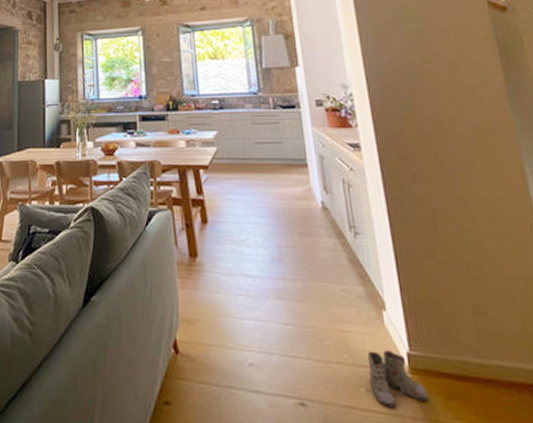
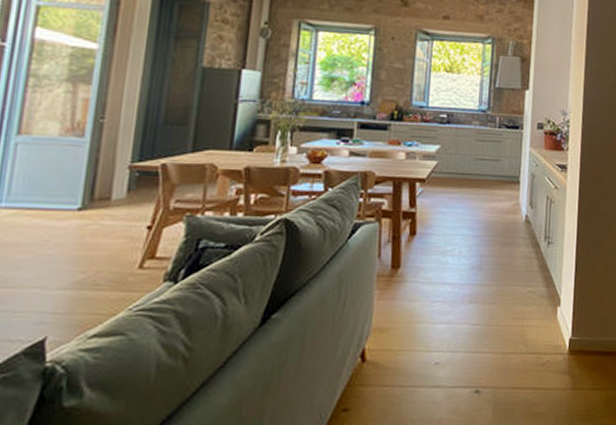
boots: present [365,350,428,409] -> none [531,338,578,385]

